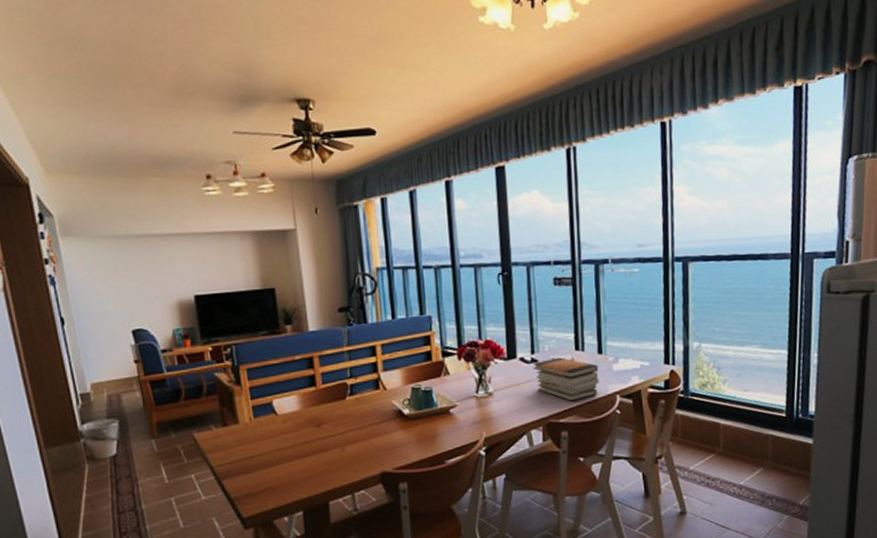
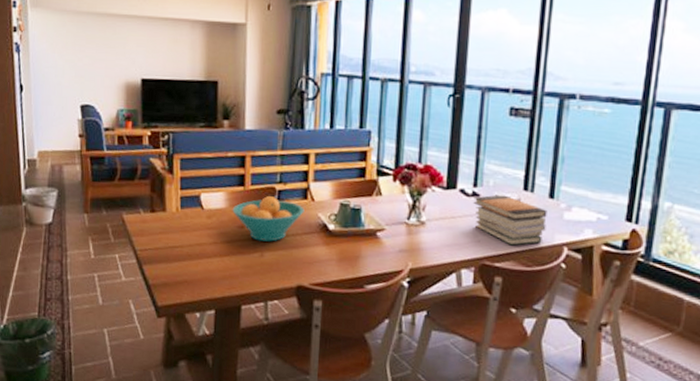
fruit bowl: none [306,392,379,437] -> present [232,196,305,242]

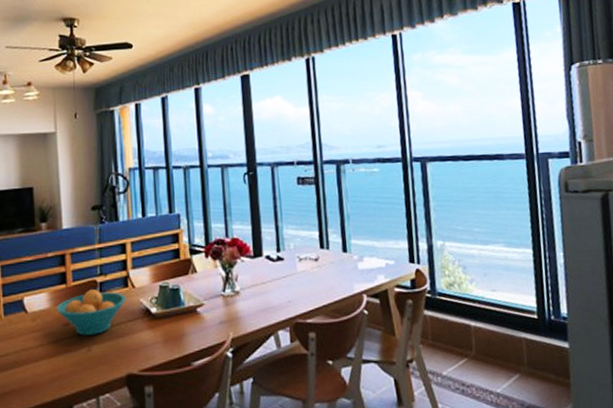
book stack: present [473,194,547,246] -> none [279,255,345,301]

